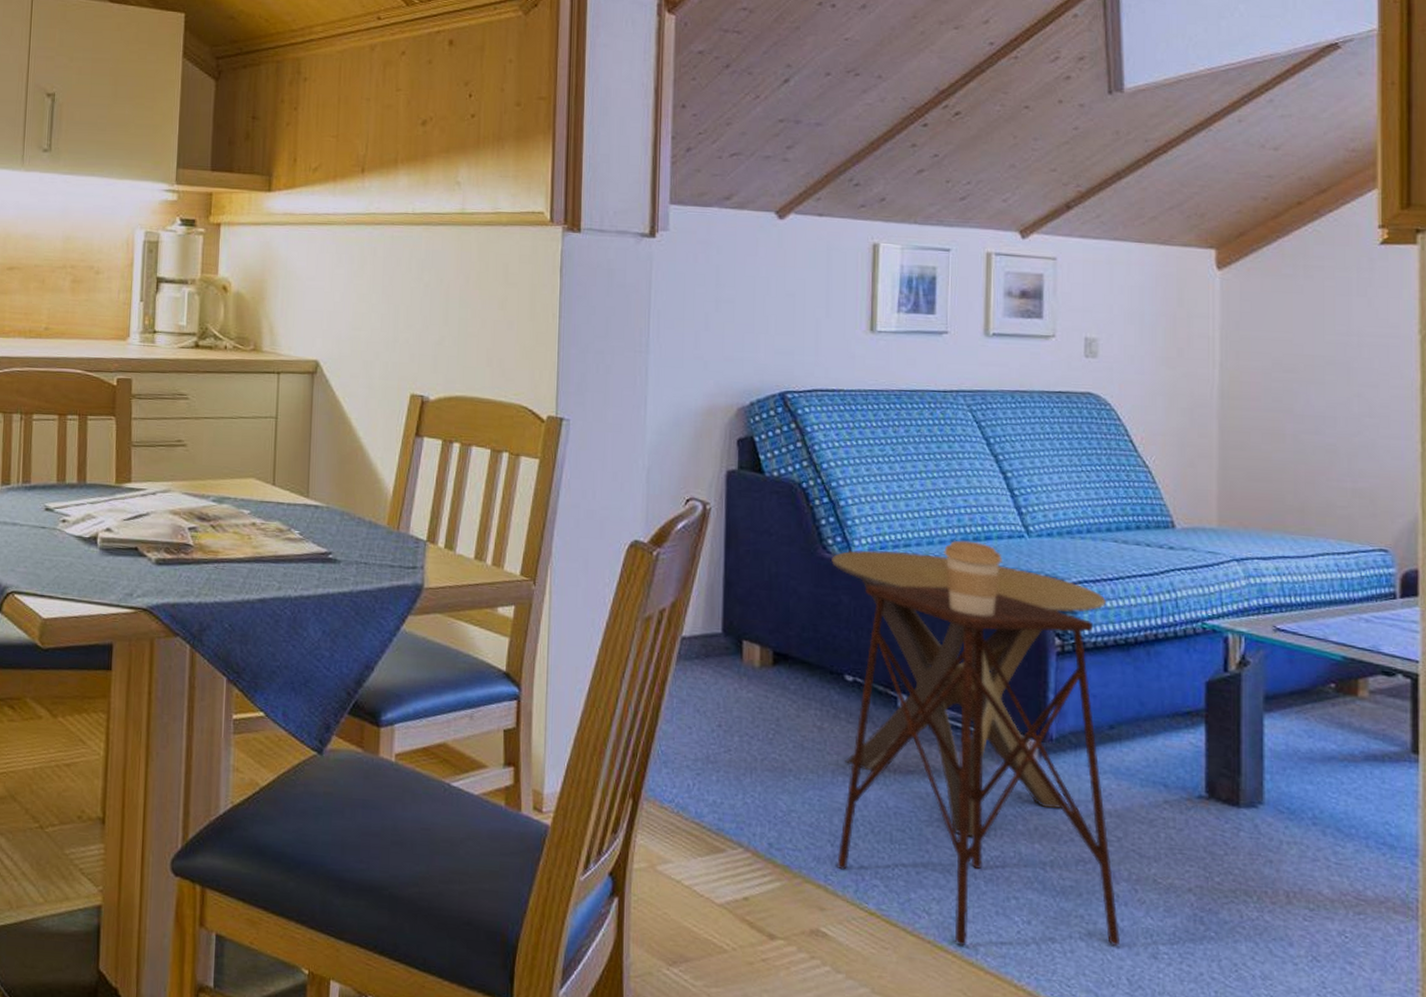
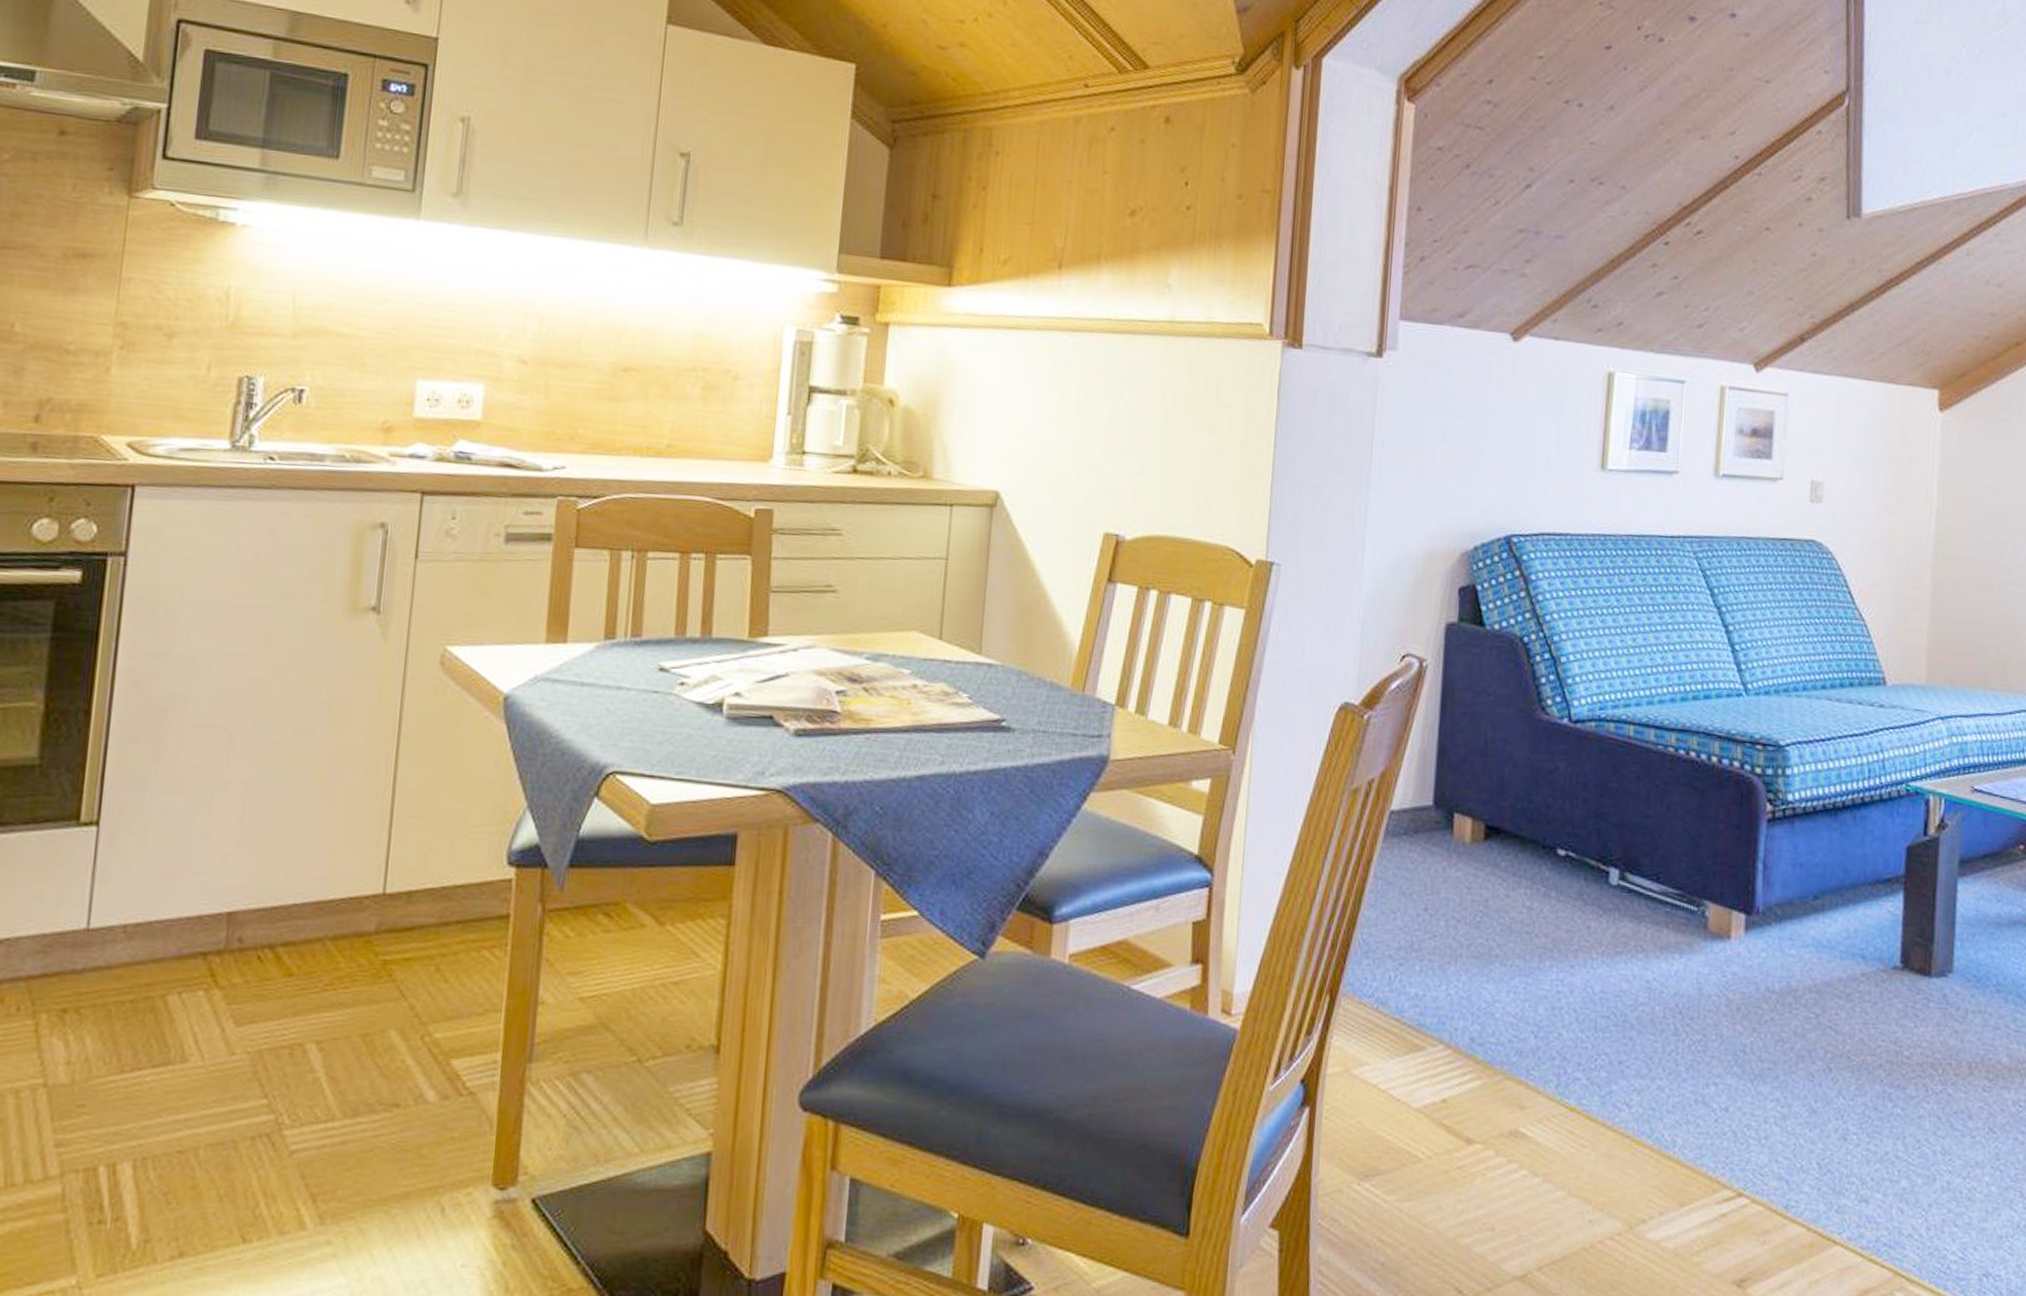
side table: present [831,550,1106,837] -> none [1550,711,1817,1021]
side table: present [837,584,1120,946] -> none [1539,749,1813,1139]
coffee cup: present [944,540,1002,617] -> none [1663,699,1720,782]

